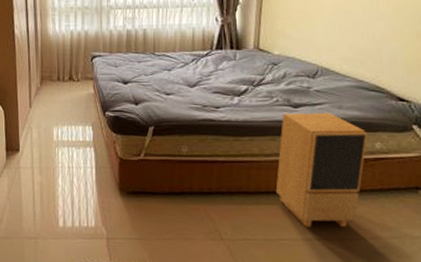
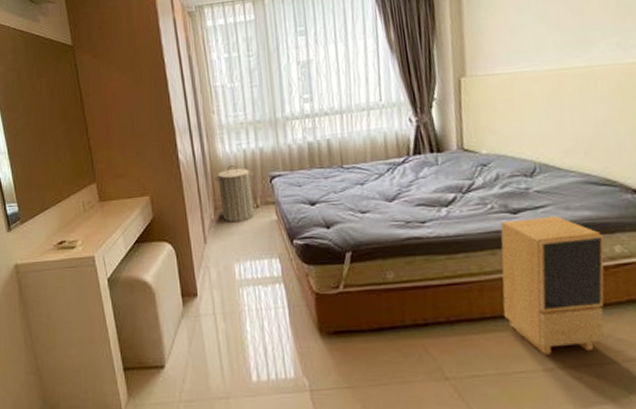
laundry hamper: none [43,43,78,92] -> present [214,165,254,223]

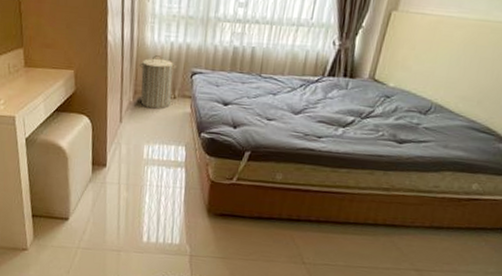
speaker: present [500,216,605,355] -> none [364,148,468,259]

